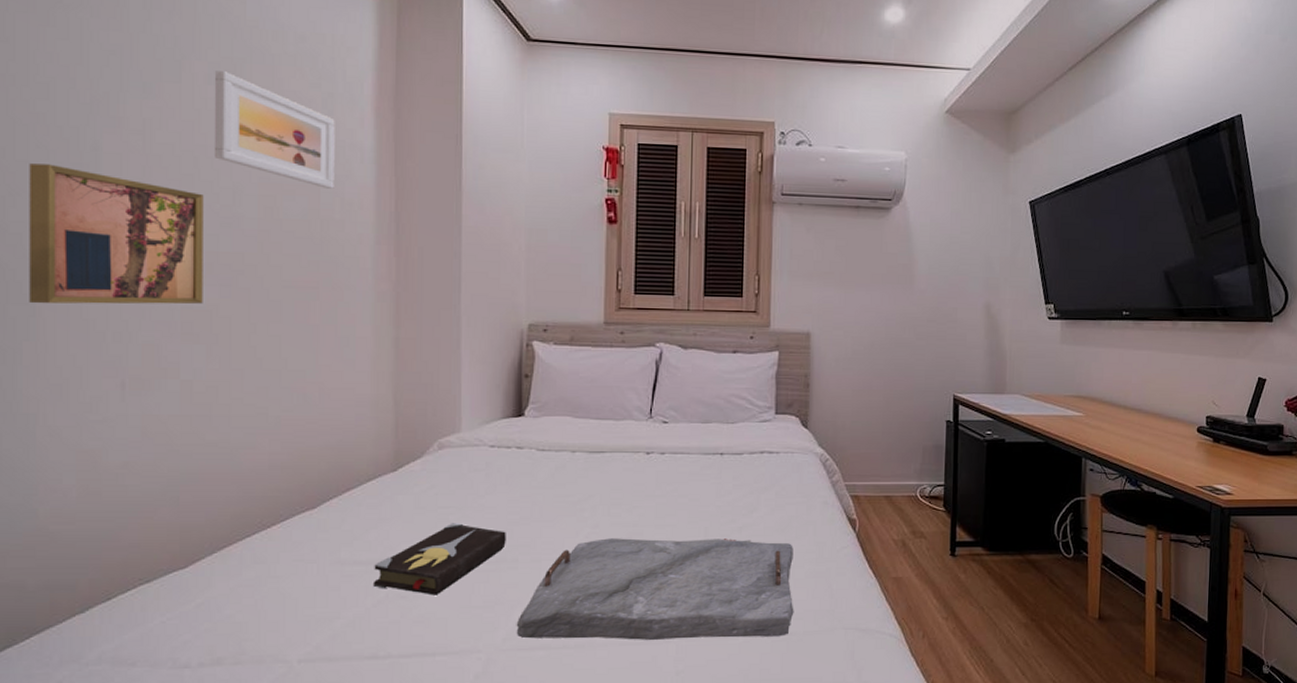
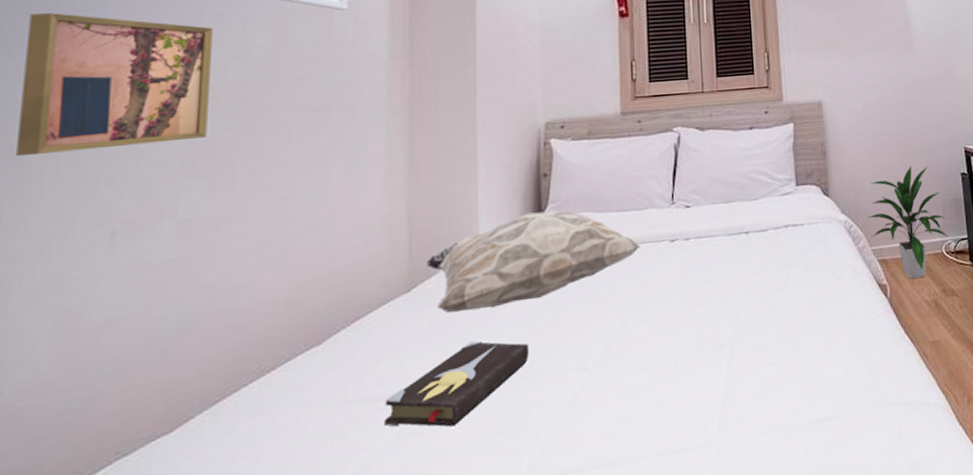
decorative pillow: none [412,411,617,495] -> present [426,211,641,314]
serving tray: present [517,538,794,640] -> none [544,318,835,463]
indoor plant: none [843,407,925,516] -> present [866,165,949,278]

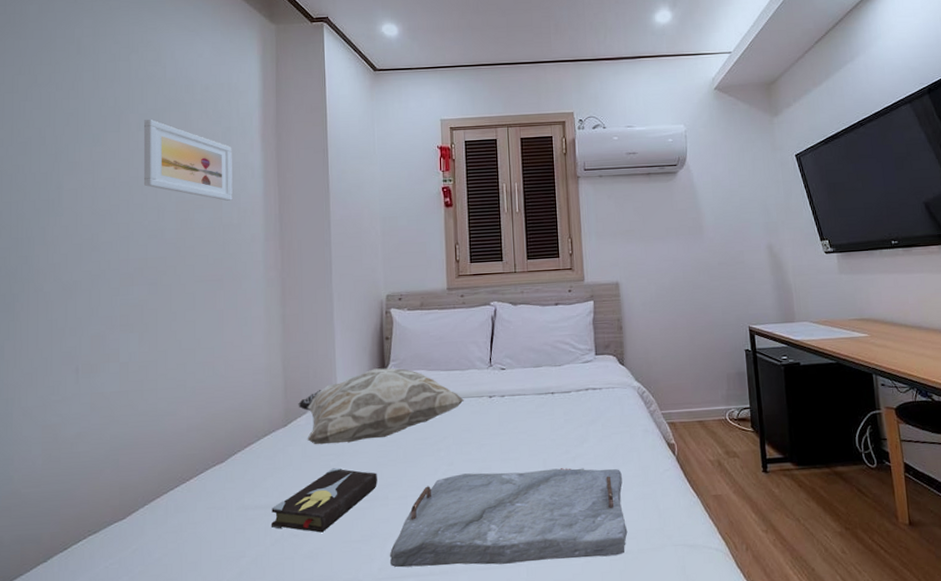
wall art: present [16,13,213,157] -> none [10,202,136,311]
serving tray: none [544,318,835,463] -> present [390,468,628,568]
indoor plant: present [866,165,949,278] -> none [657,341,732,440]

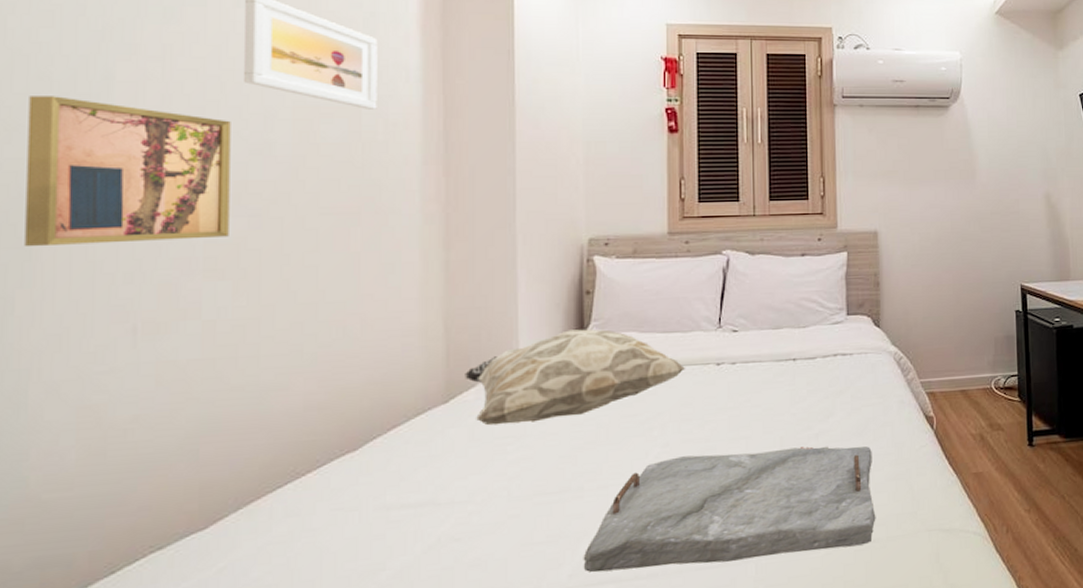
wall art: none [10,202,136,311] -> present [25,96,231,247]
hardback book: present [270,468,377,533] -> none [422,453,570,535]

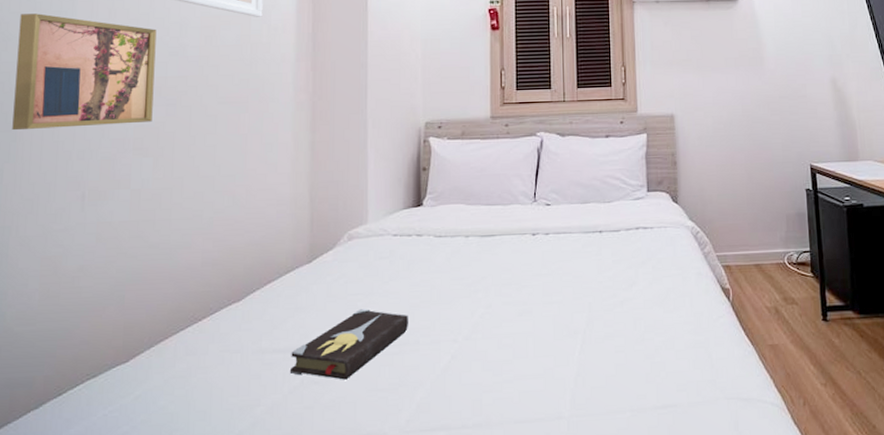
hardback book: none [422,453,570,535] -> present [289,309,408,380]
decorative pillow: present [465,329,686,426] -> none [325,201,506,284]
serving tray: present [584,446,876,573] -> none [420,313,678,420]

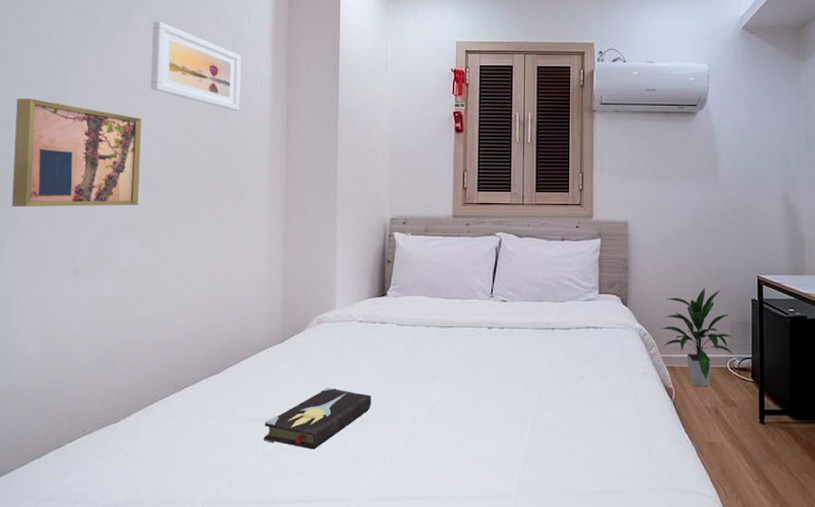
indoor plant: none [713,179,791,285] -> present [660,287,734,386]

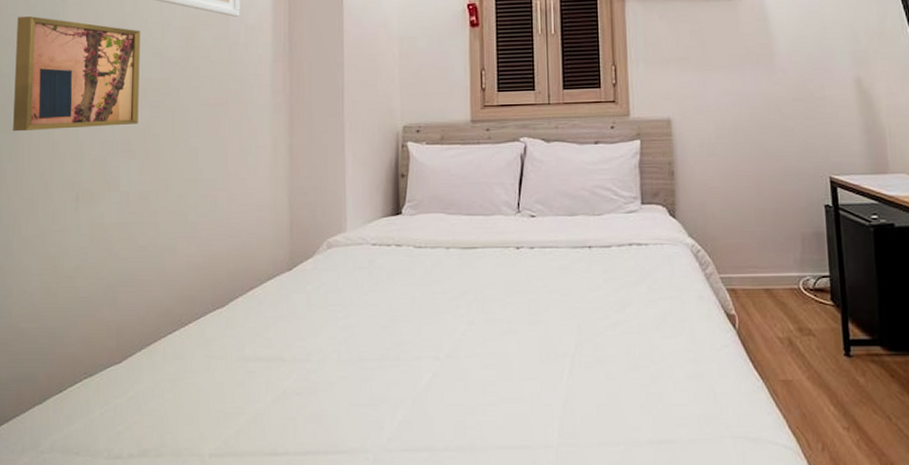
hardback book: present [263,387,371,450] -> none [272,320,389,393]
indoor plant: present [660,287,734,386] -> none [715,192,808,312]

